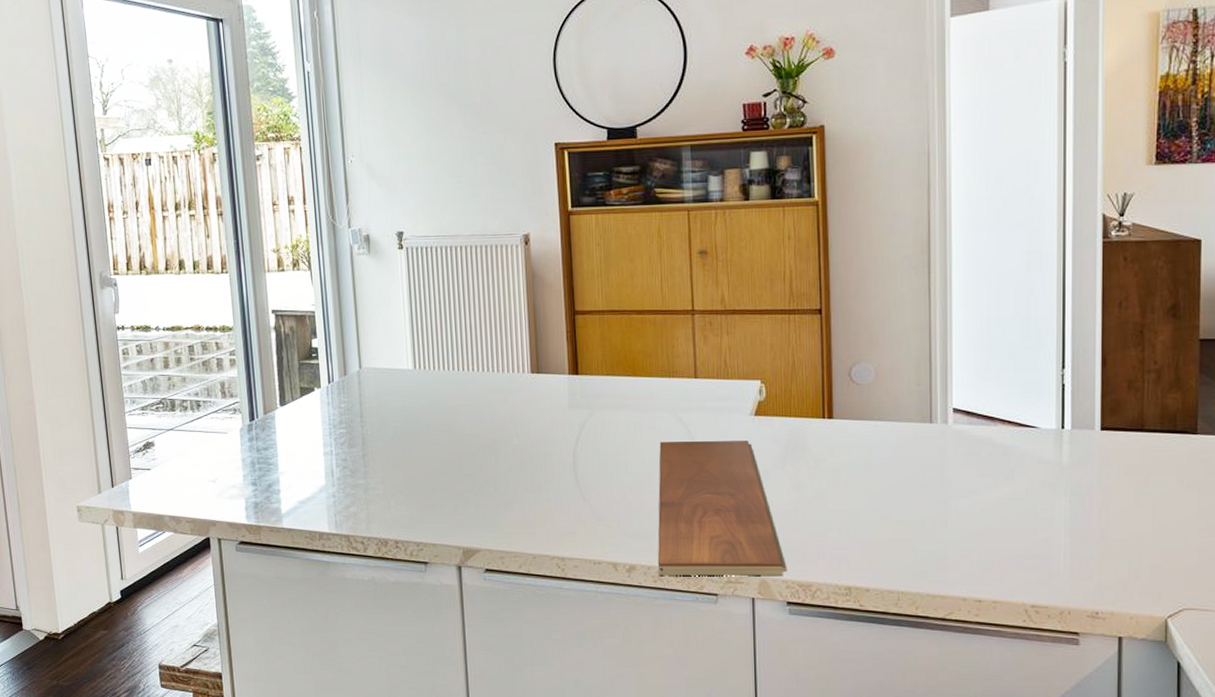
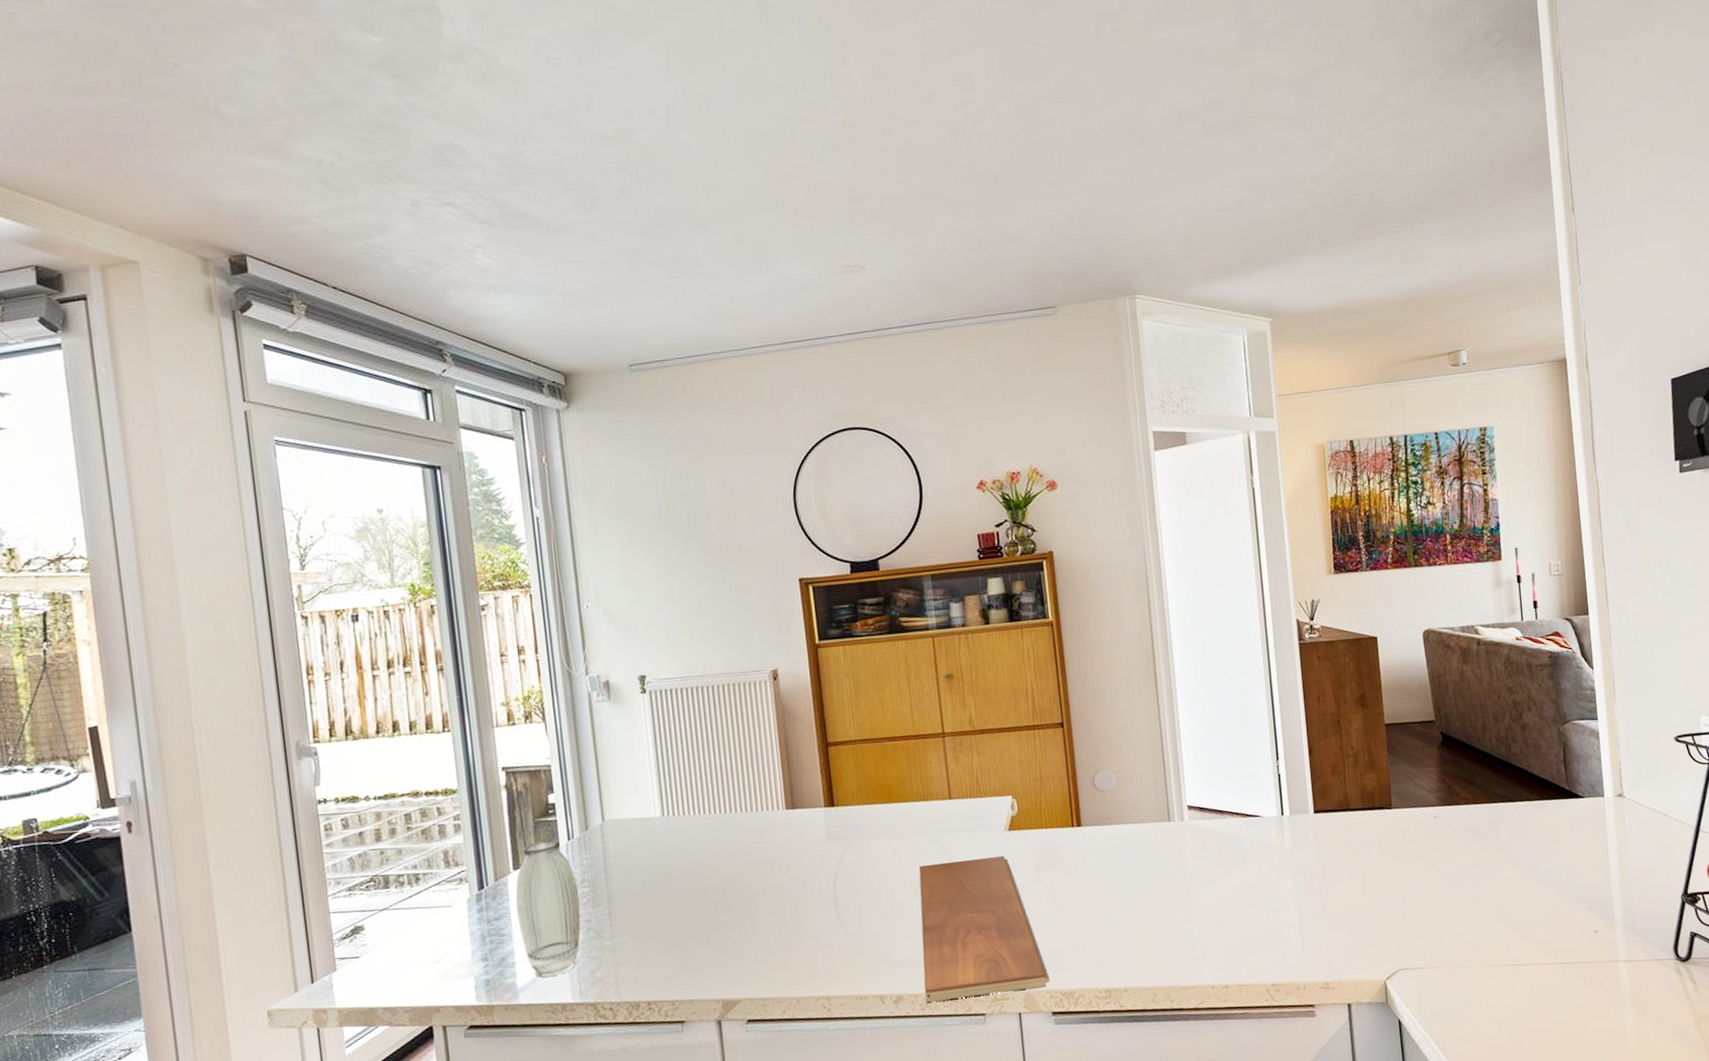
vase: none [281,382,338,507] -> present [515,840,581,978]

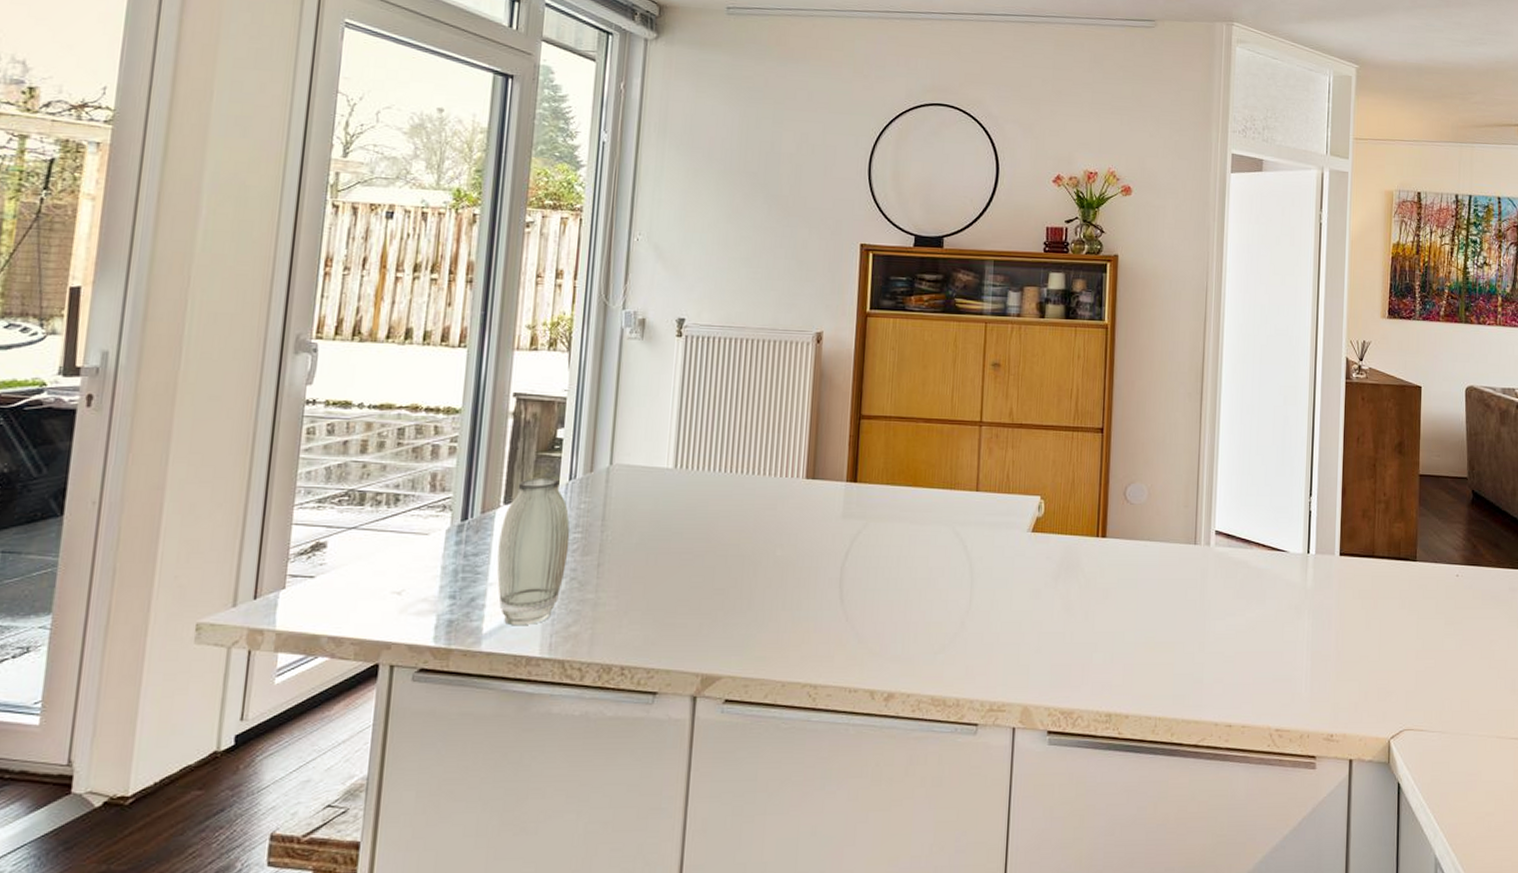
chopping board: present [919,856,1050,1003] -> none [918,557,1051,704]

